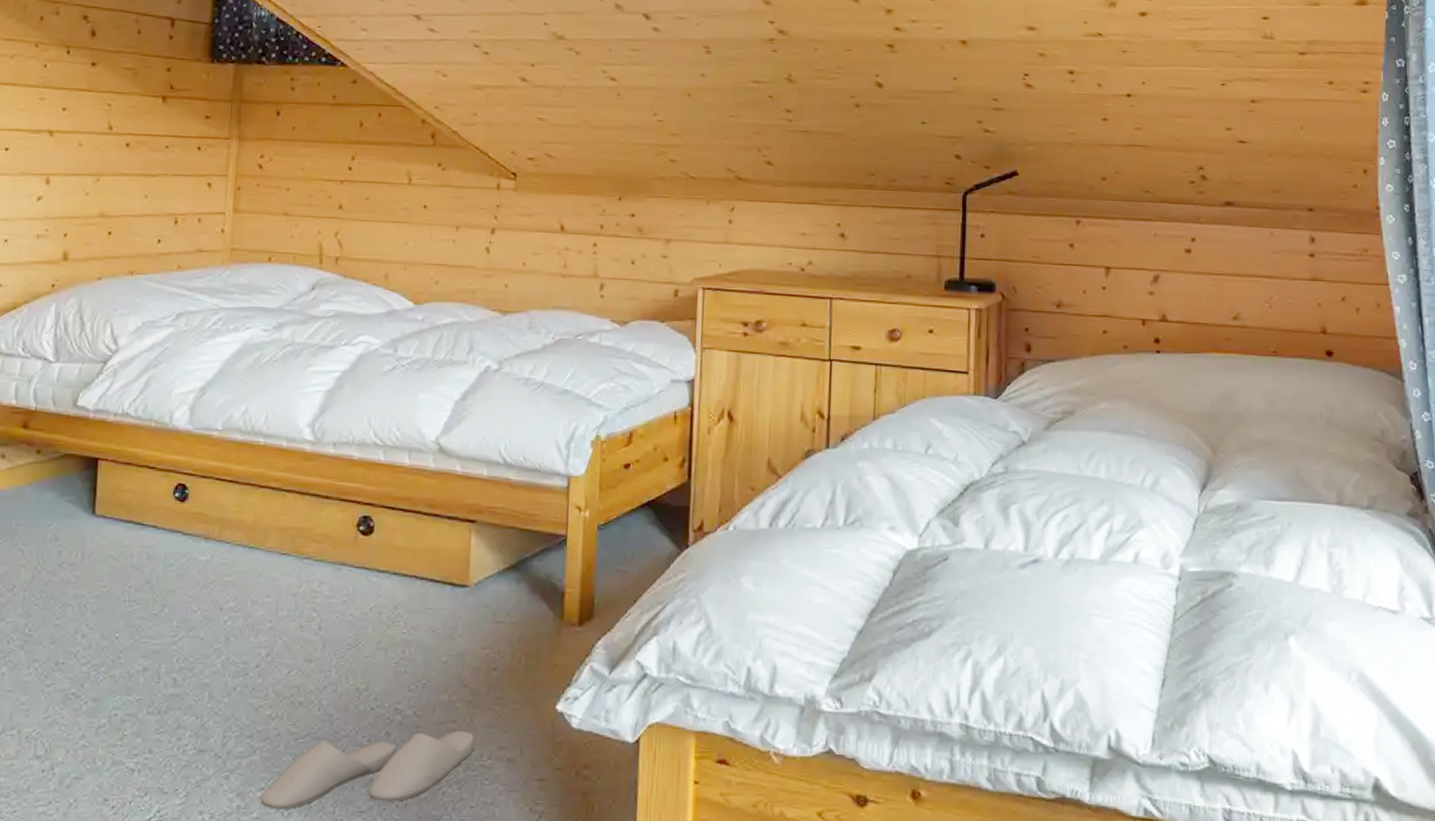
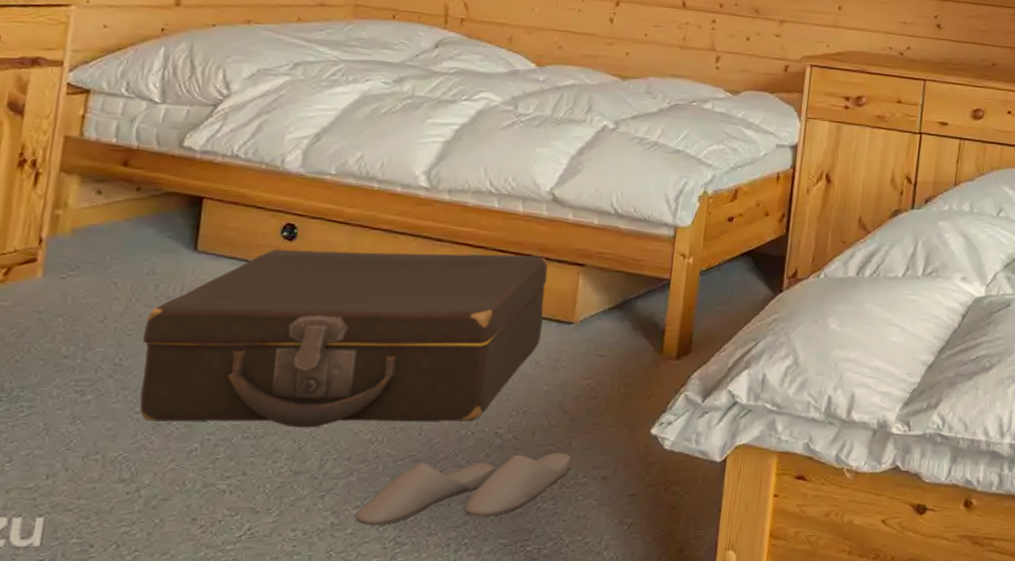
suitcase: none [49,511,439,703] -> present [139,249,548,428]

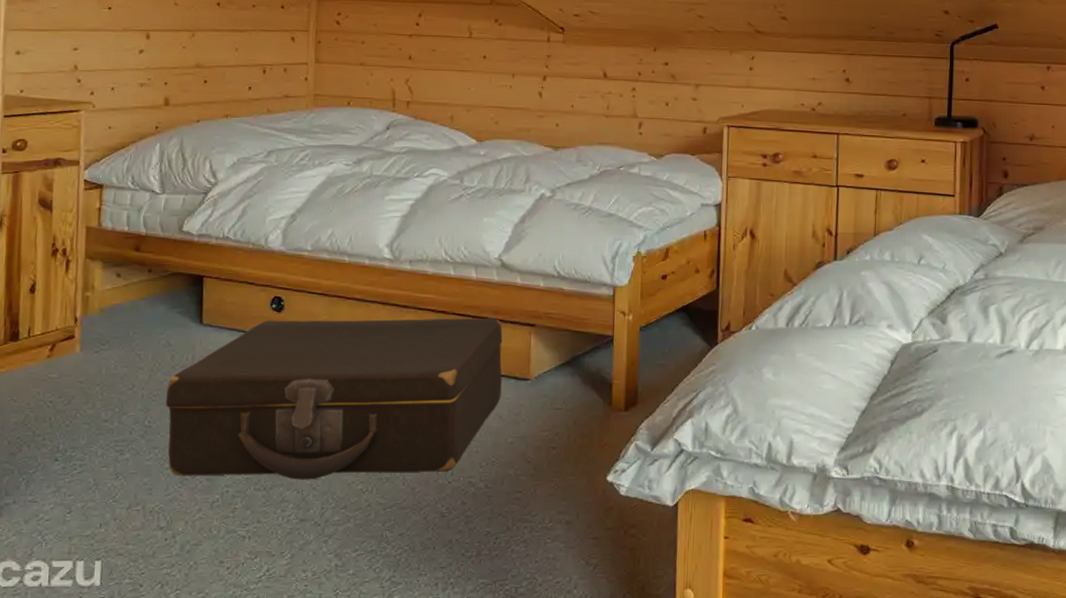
slippers: present [355,452,571,526] -> none [355,499,537,567]

